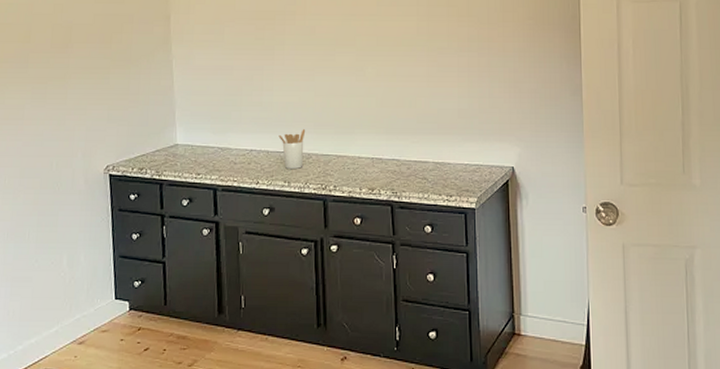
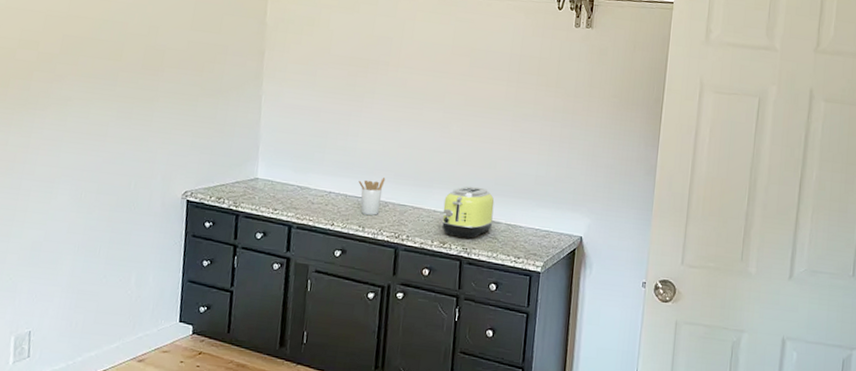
toaster: none [367,127,421,181] -> present [441,186,495,238]

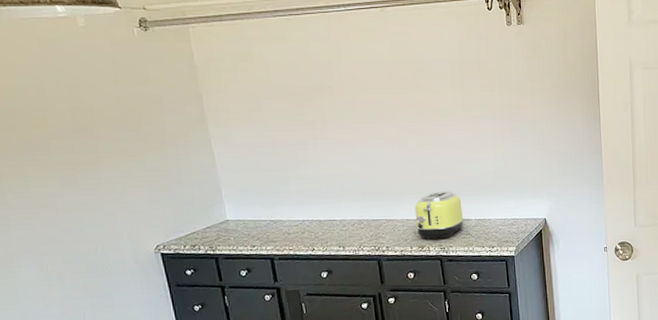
utensil holder: present [358,178,386,216] -> none [329,198,356,235]

